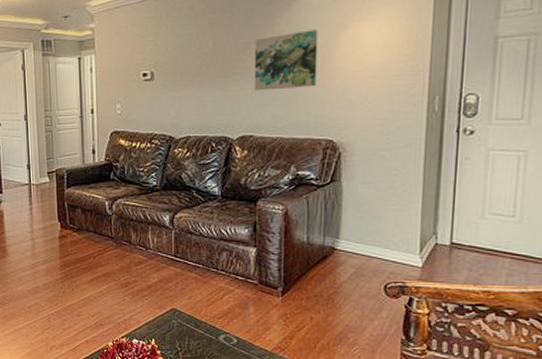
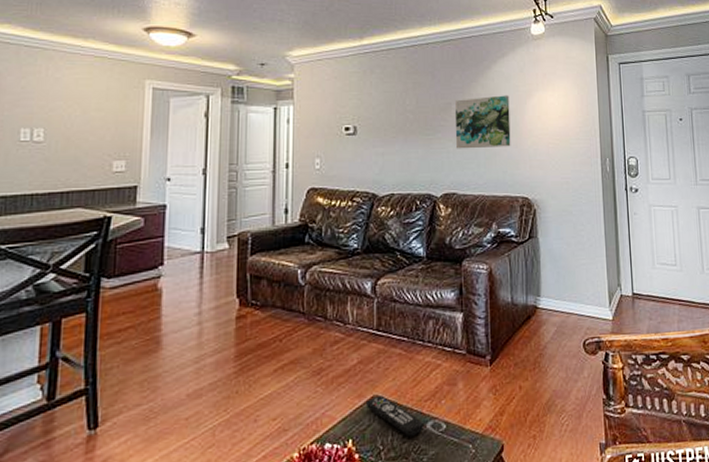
remote control: none [165,309,216,344] -> present [365,395,424,437]

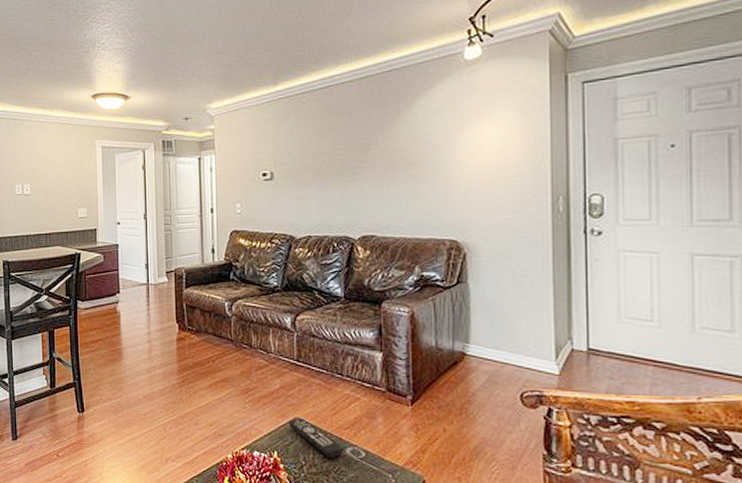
wall art: present [456,95,511,149] -> none [374,131,437,191]

